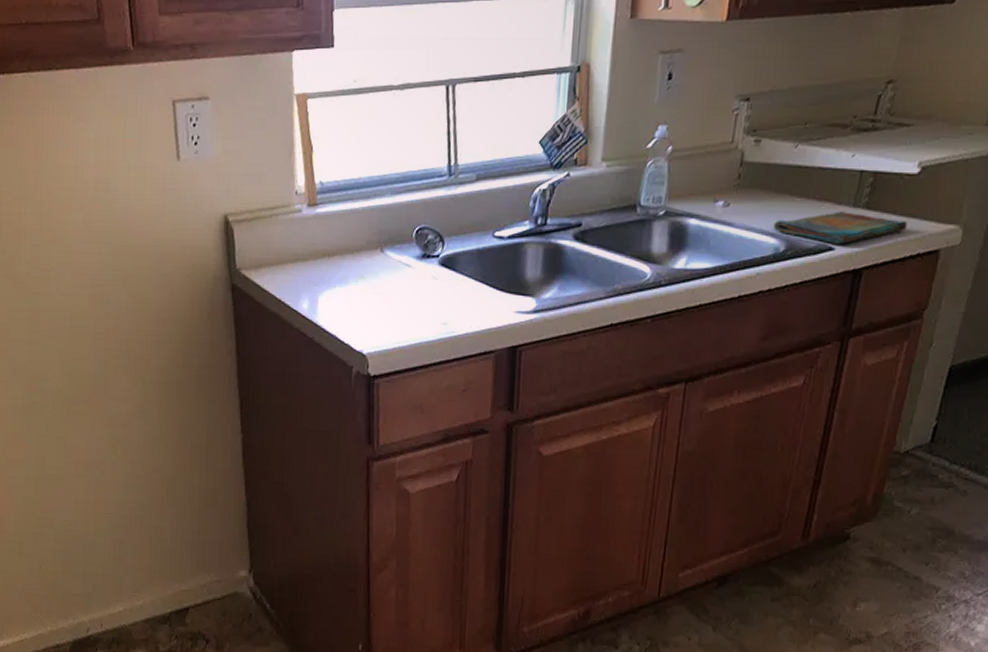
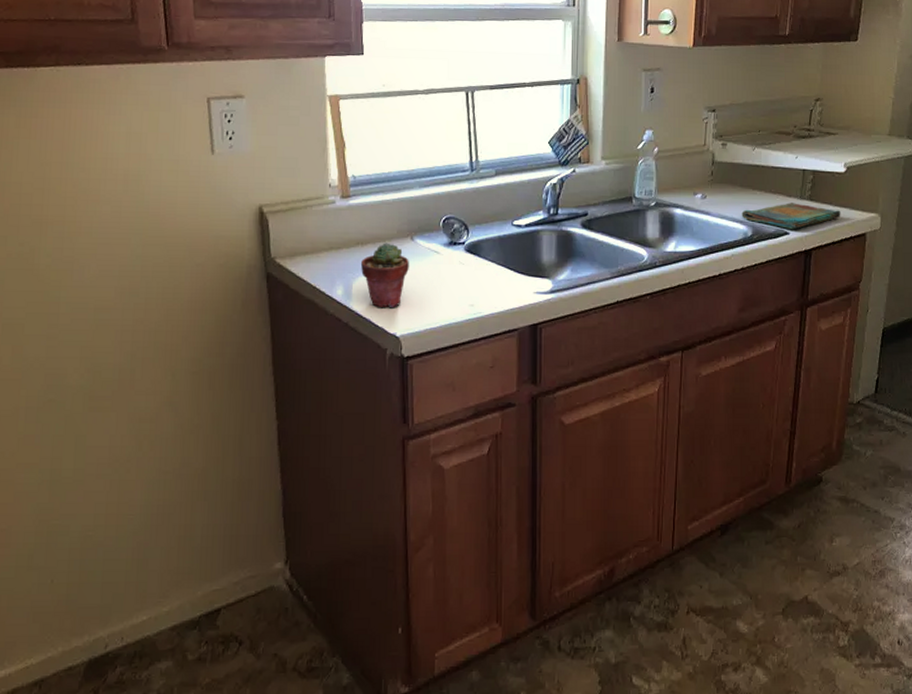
potted succulent: none [326,254,378,324] -> present [360,243,409,308]

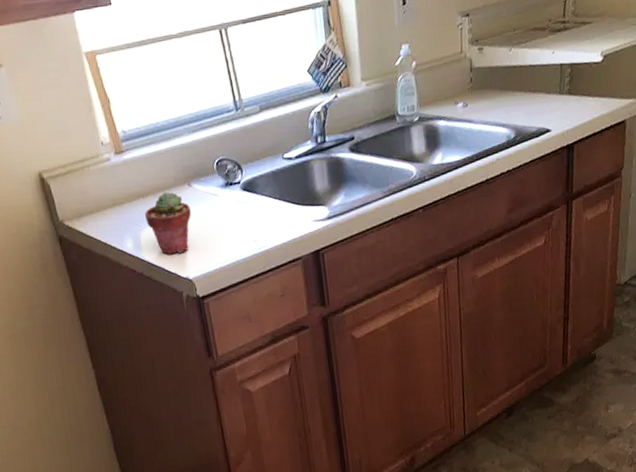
dish towel: present [741,203,841,230] -> none [503,99,600,127]

